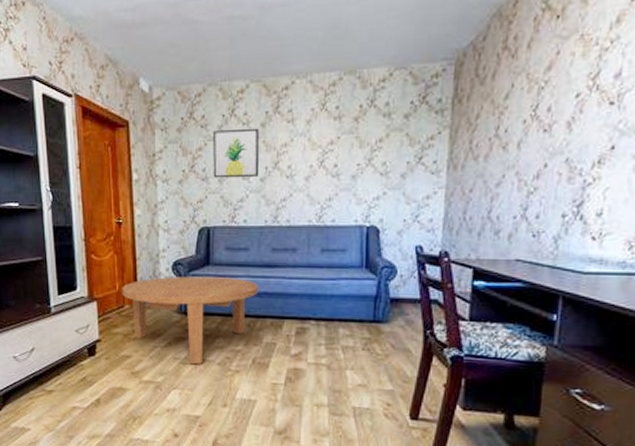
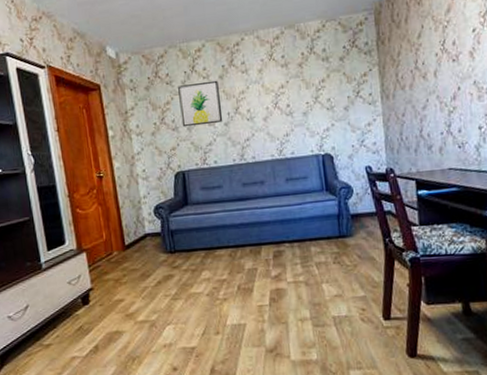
coffee table: present [122,276,258,365] -> none [109,213,235,299]

